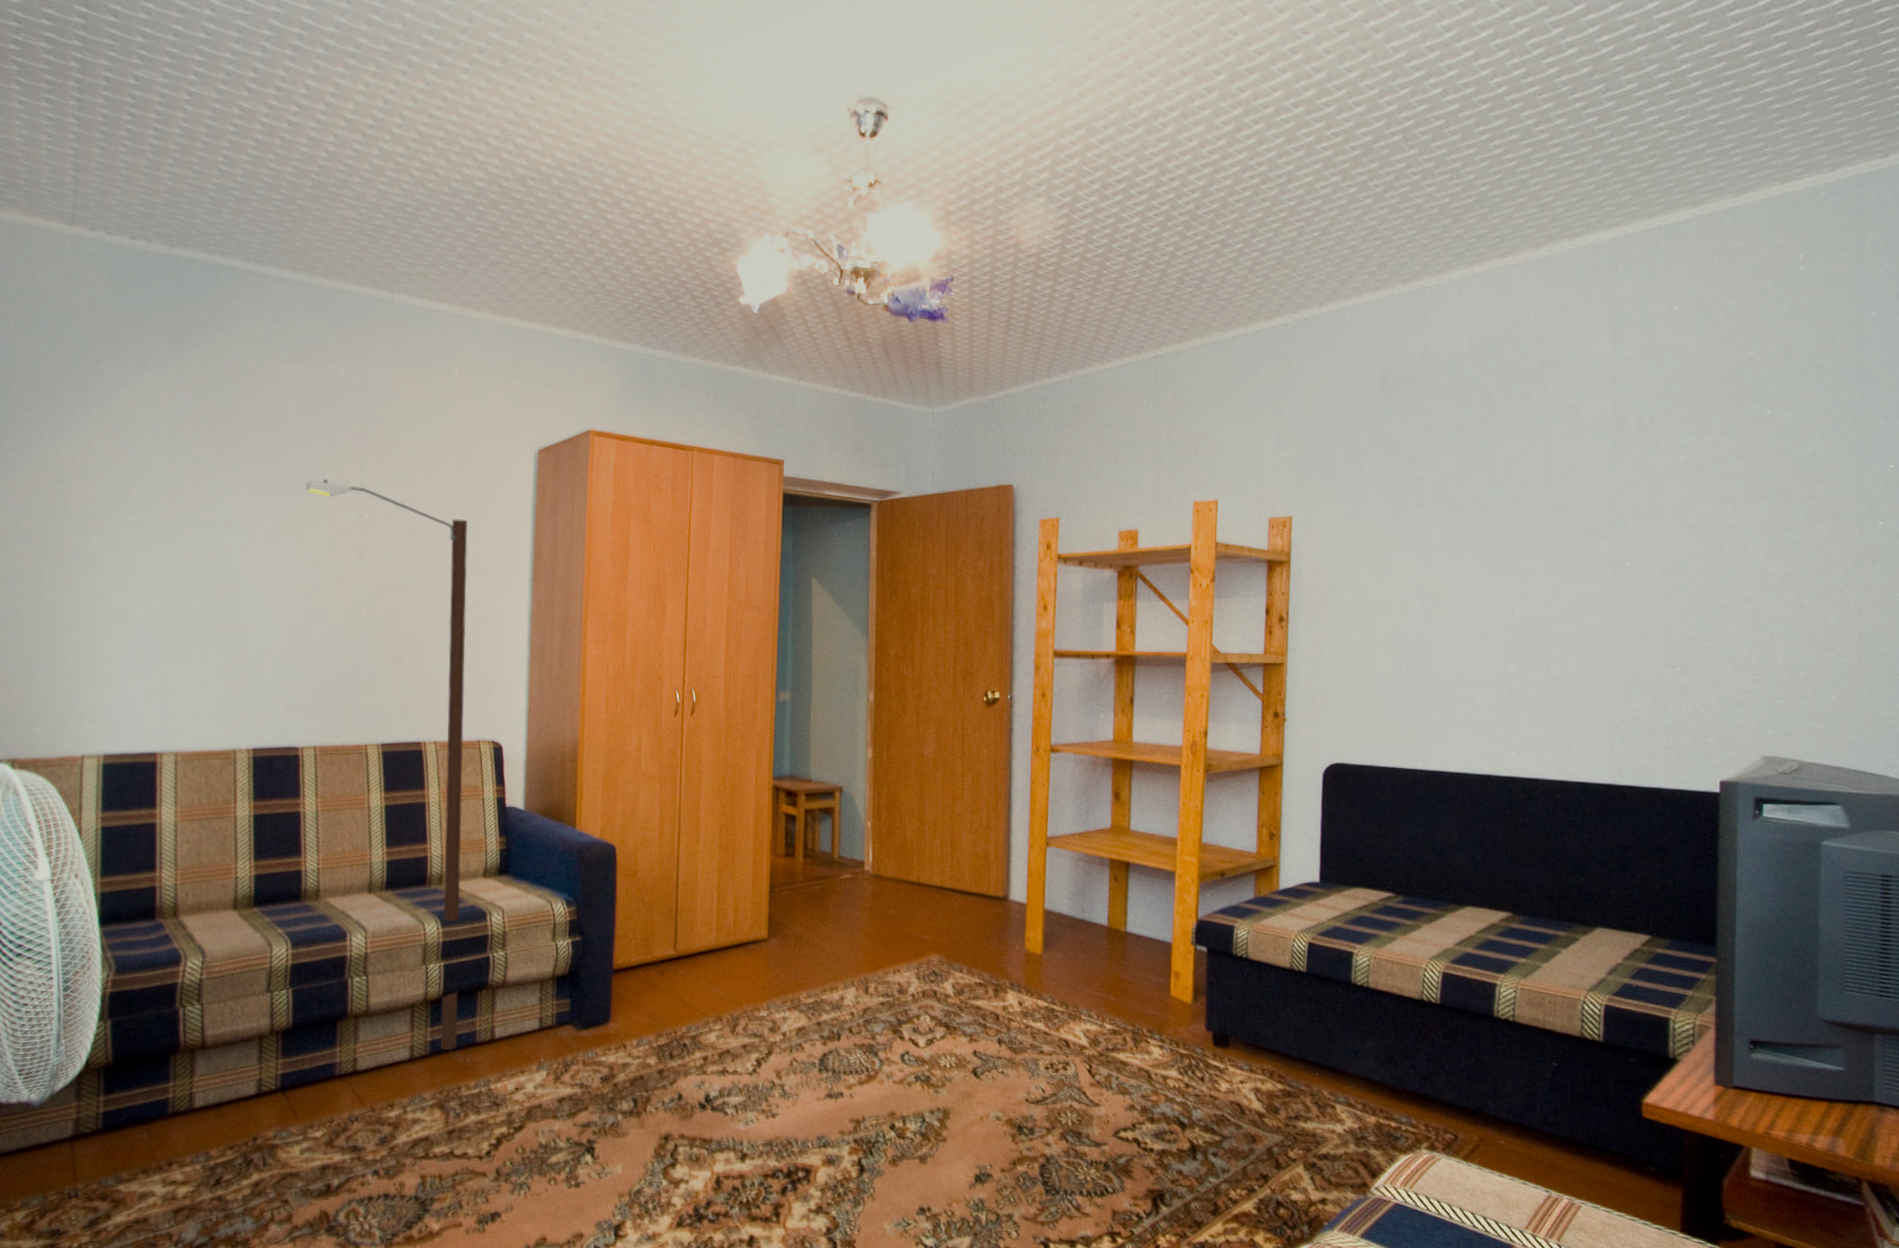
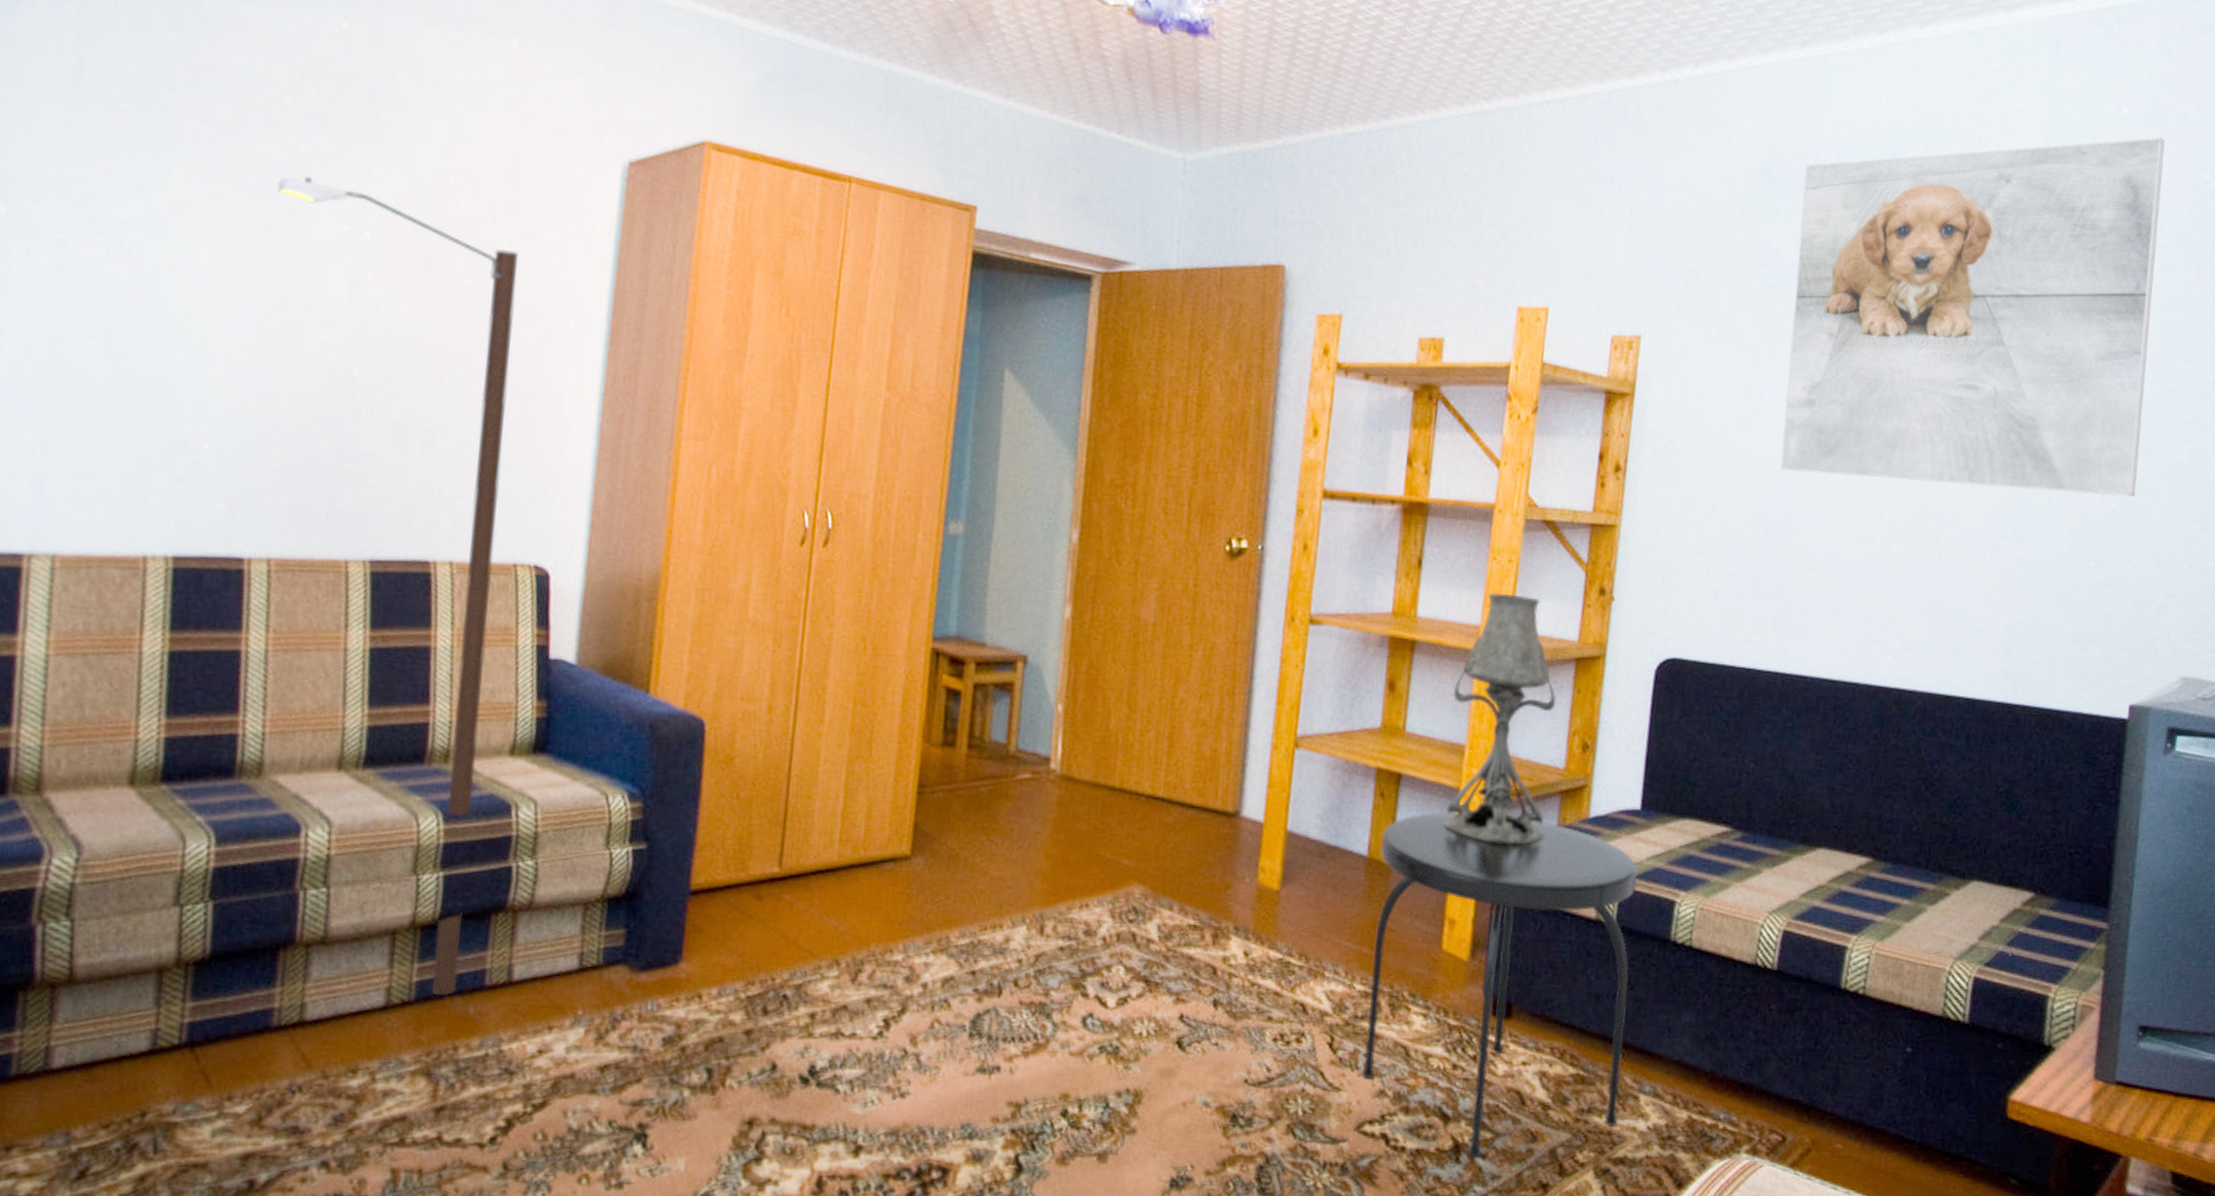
side table: none [1115,890,1321,1157] -> present [1361,811,1638,1159]
table lamp: none [1164,720,1246,913] -> present [1443,592,1556,845]
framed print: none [1411,326,1713,615] -> present [1780,137,2165,498]

